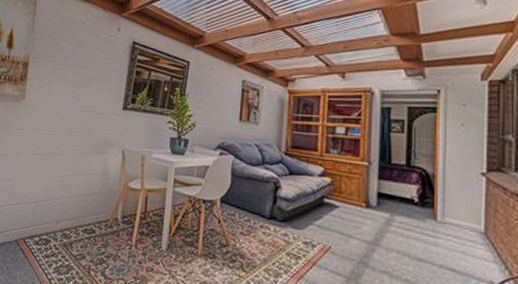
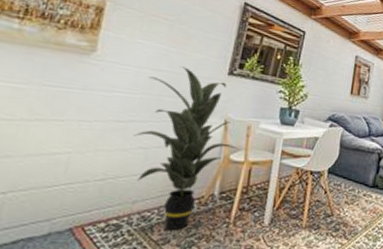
indoor plant: none [54,105,136,248] -> present [133,66,239,230]

